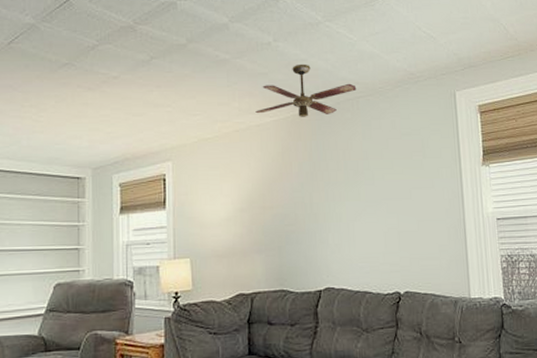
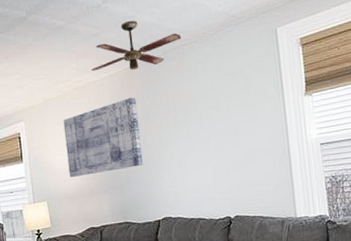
wall art: none [218,147,307,232] -> present [63,97,144,177]

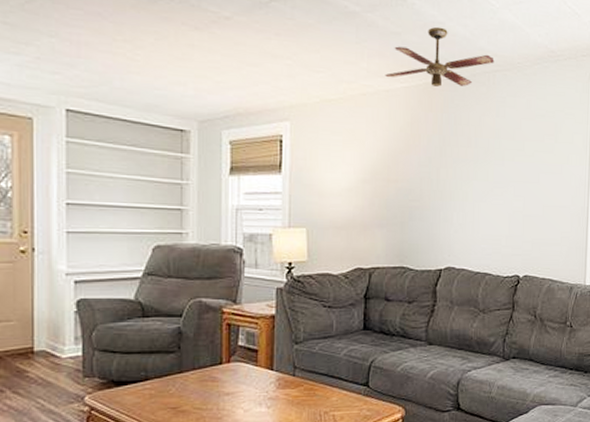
wall art: present [63,97,144,177] -> none [340,119,434,203]

